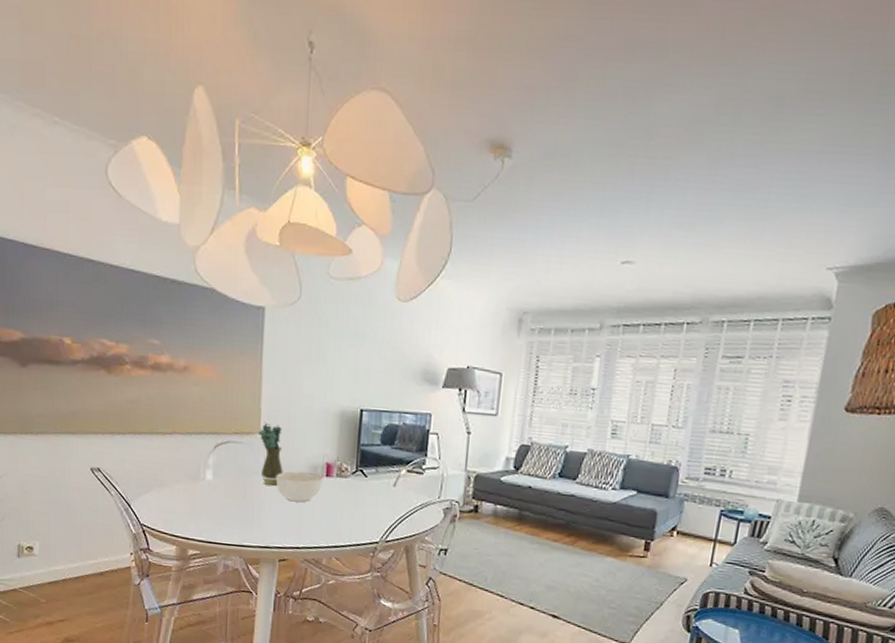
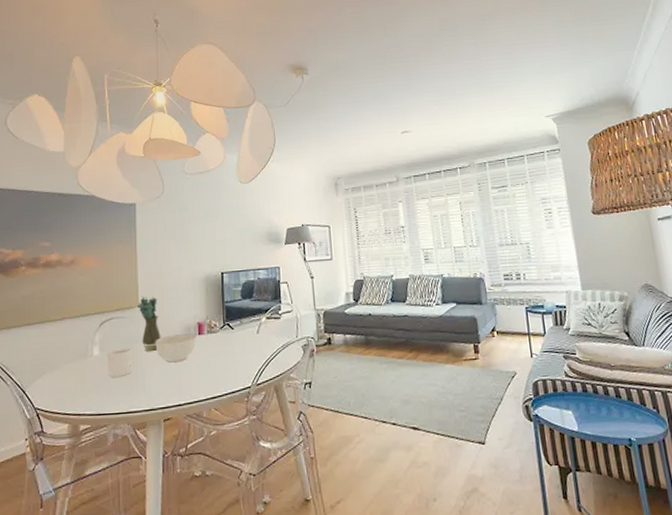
mug: none [221,476,250,508] -> present [107,348,133,378]

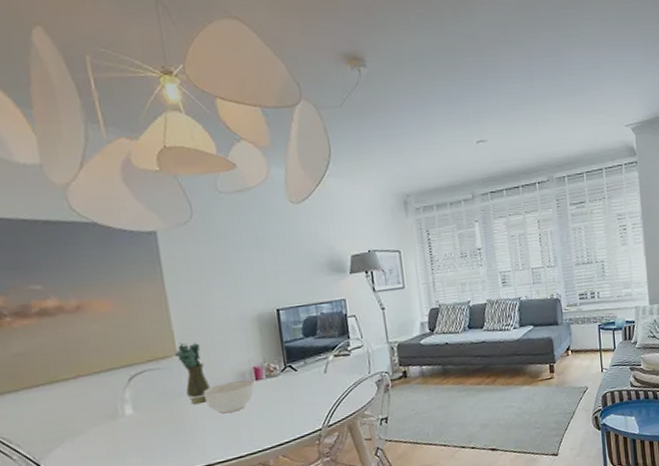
mug: present [107,348,133,378] -> none [144,402,178,437]

